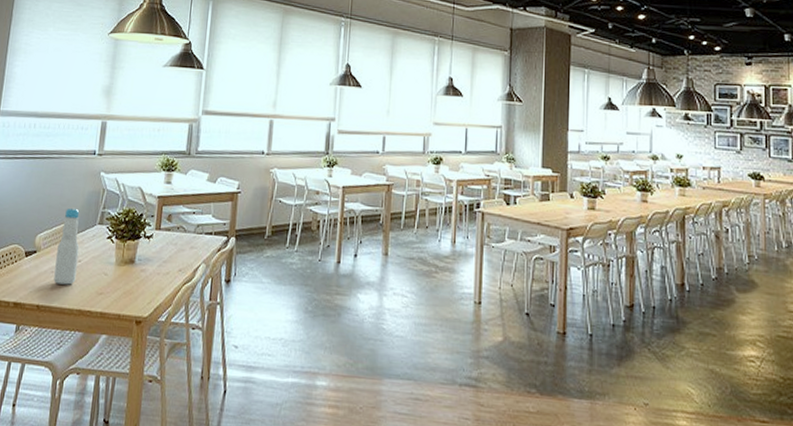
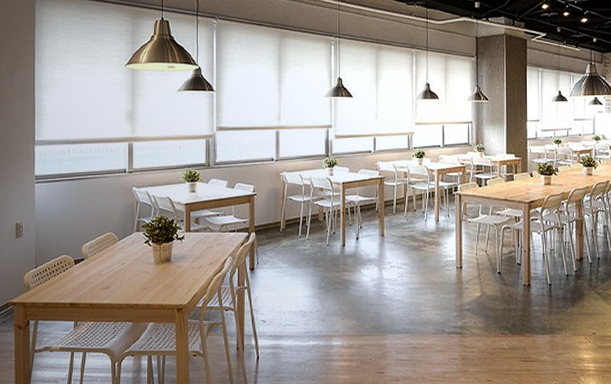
bottle: present [53,207,80,285] -> none [102,219,121,284]

